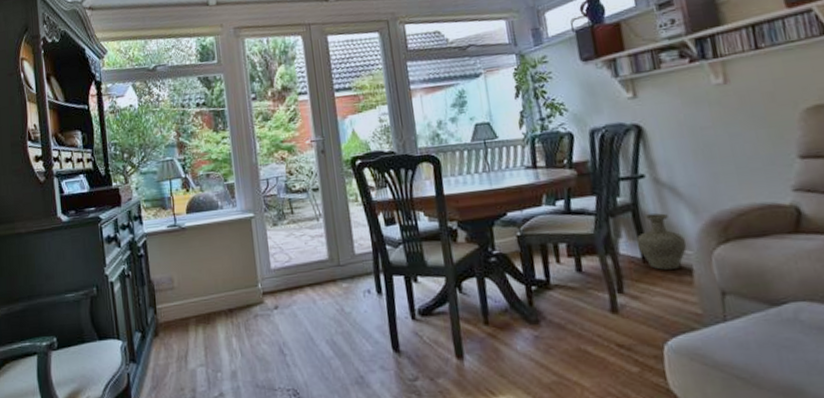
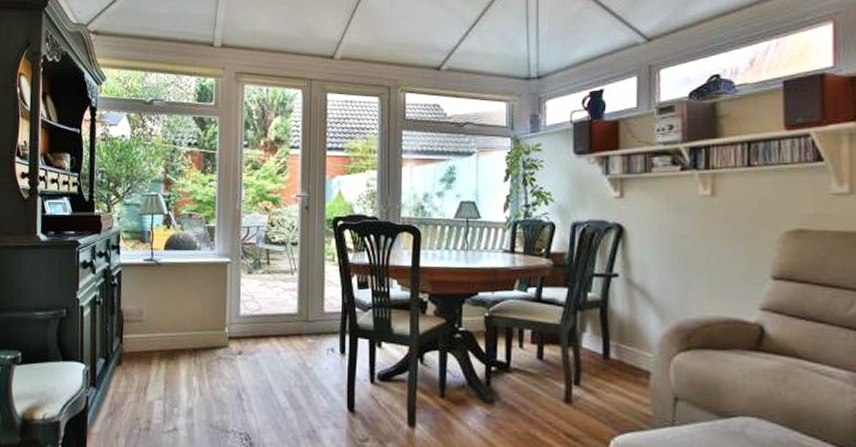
vase: present [636,213,687,270] -> none [600,313,649,369]

